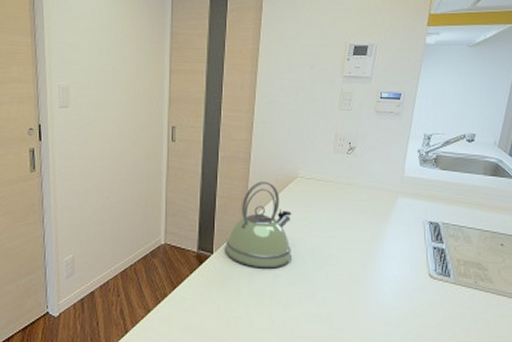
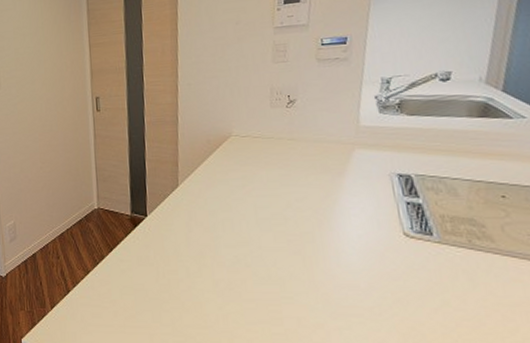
kettle: present [224,181,292,269] -> none [158,143,232,230]

